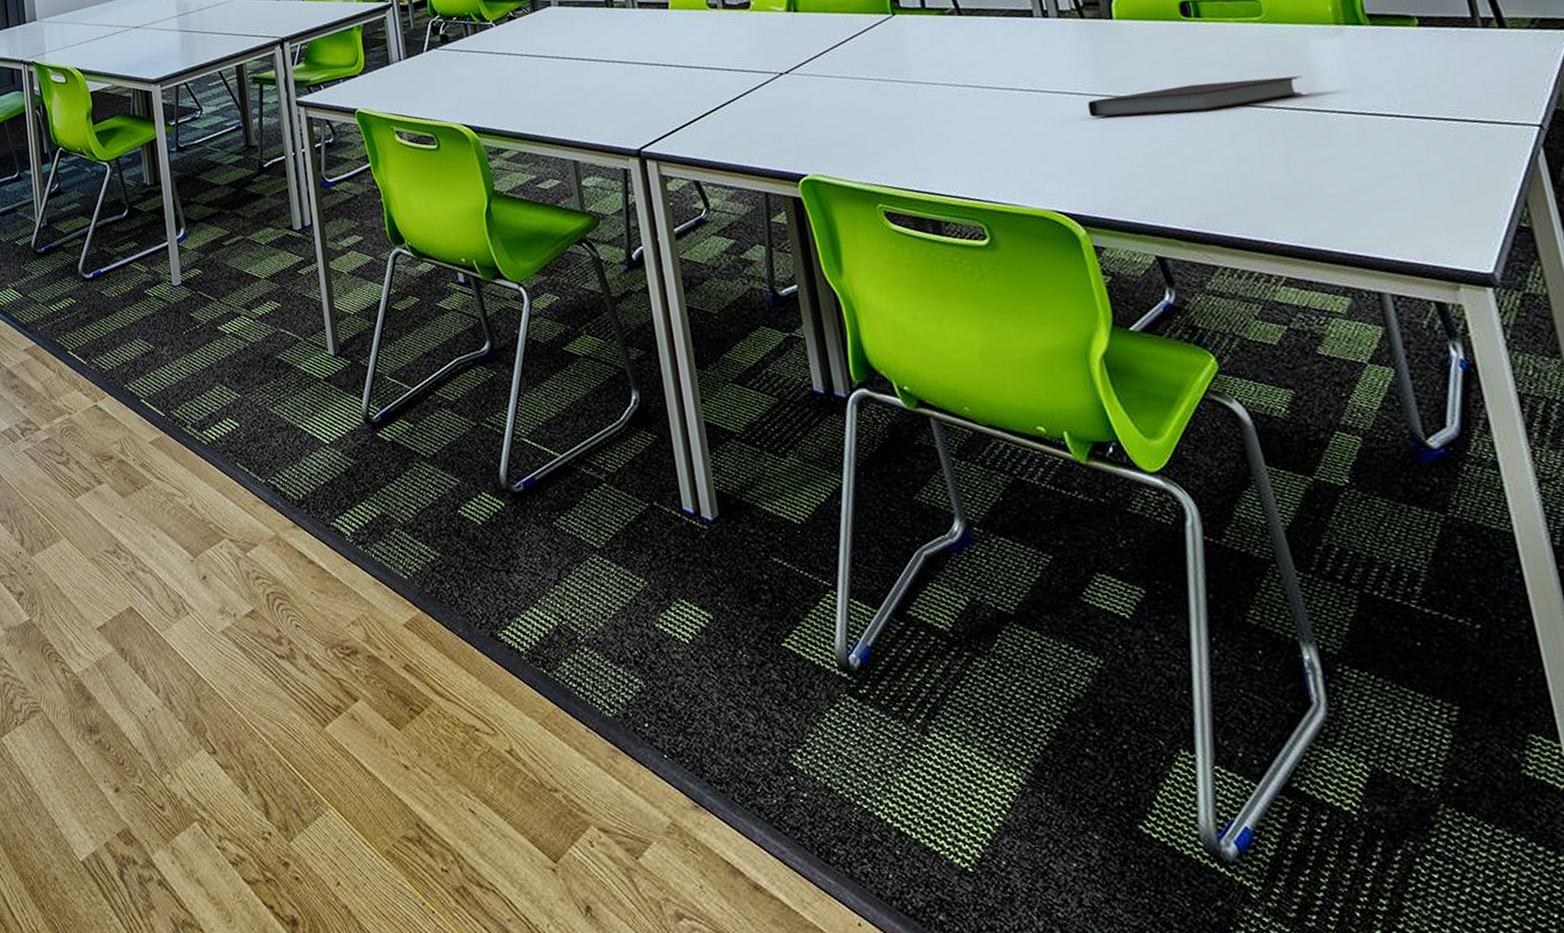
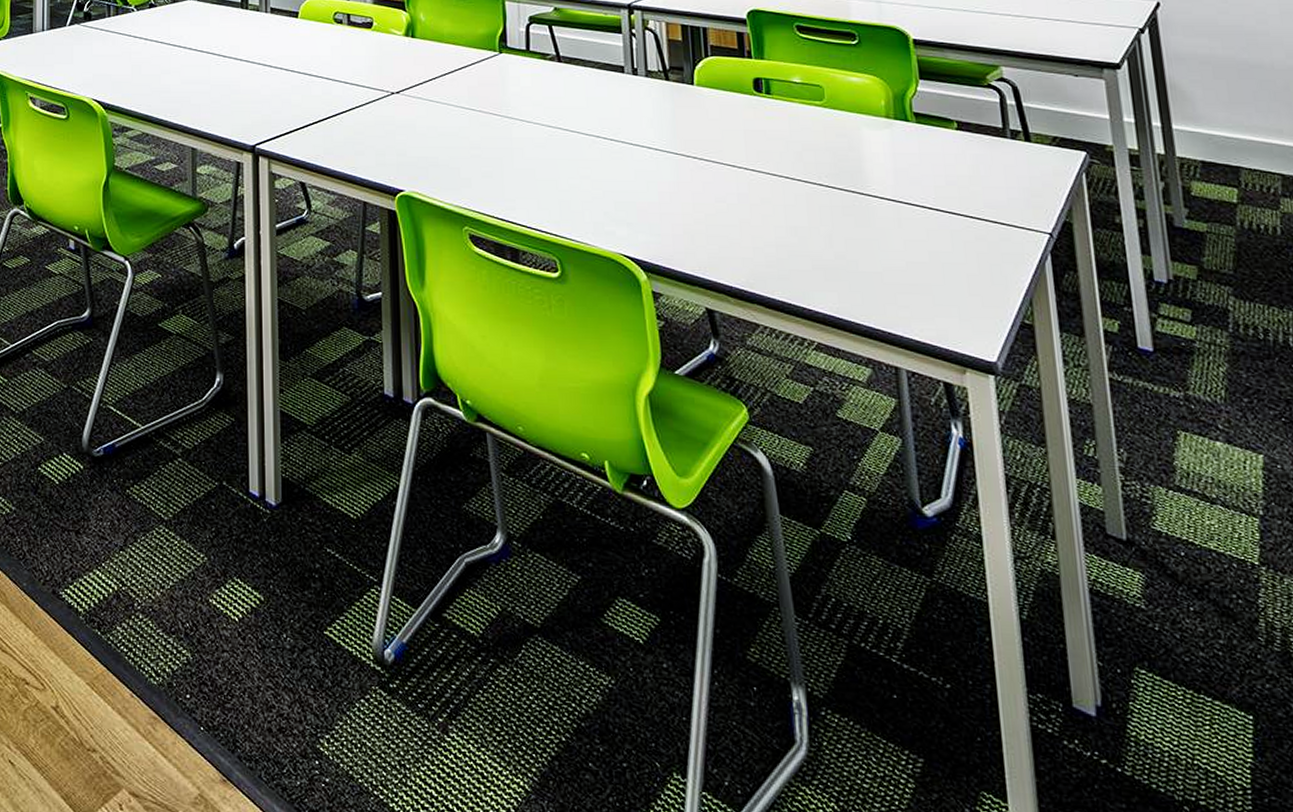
notebook: present [1087,75,1303,118] -> none [663,154,852,180]

